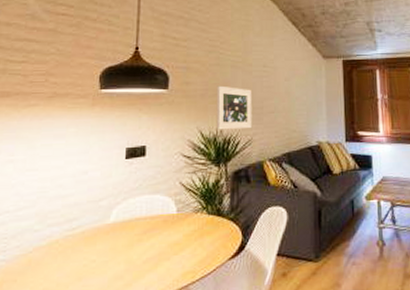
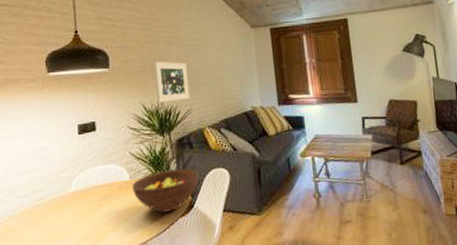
fruit bowl: none [178,204,254,253] -> present [132,168,200,213]

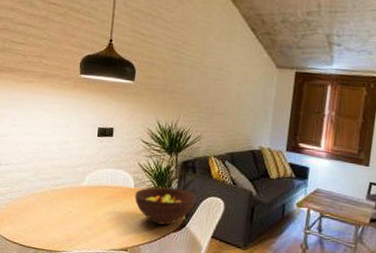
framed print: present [154,61,191,103] -> none [172,83,206,126]

